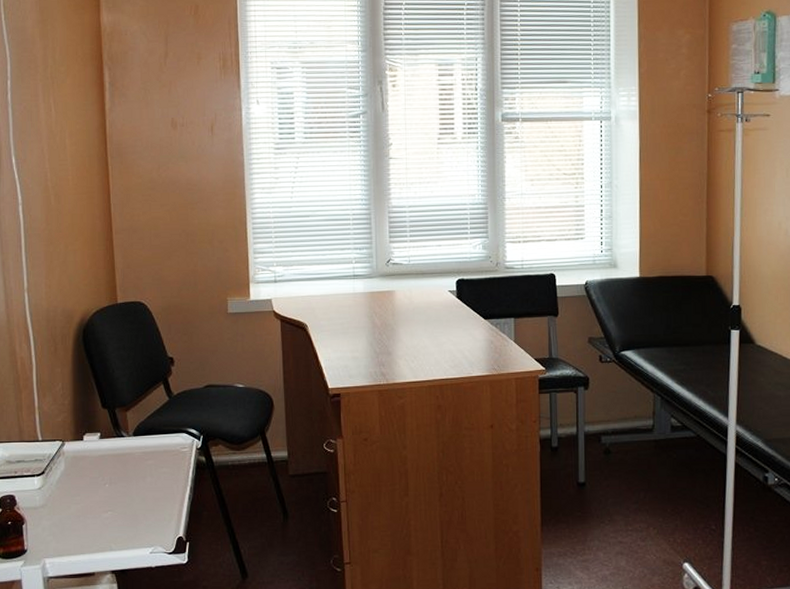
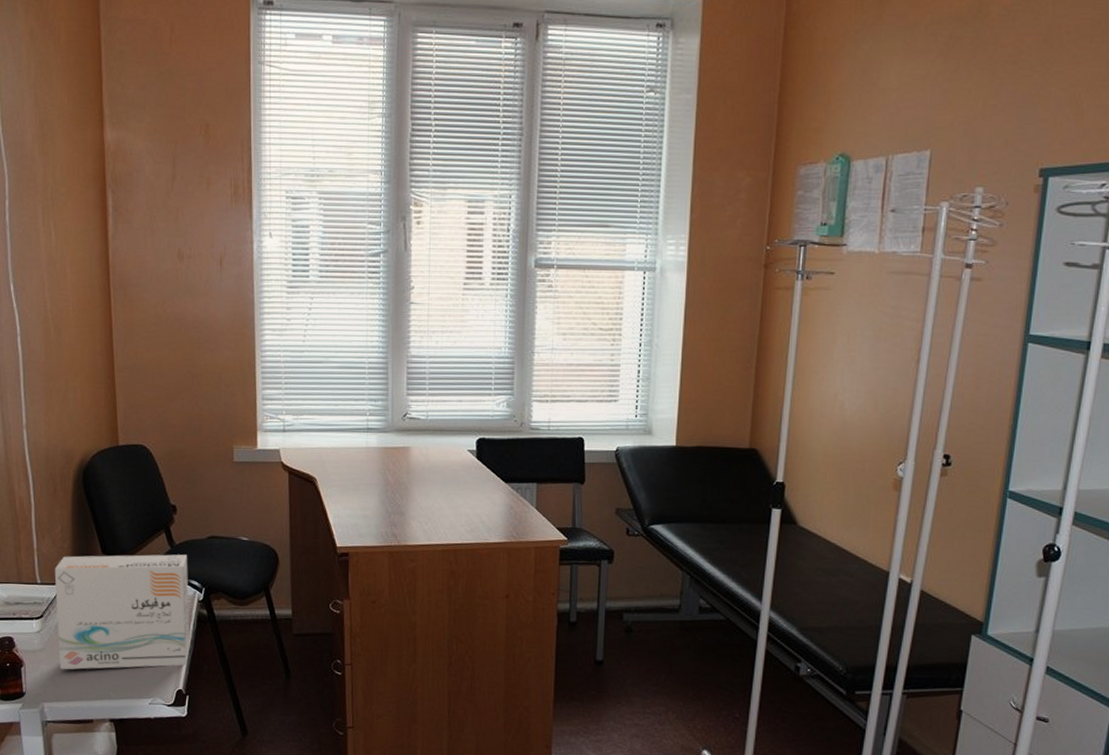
medicine box: none [55,404,189,525] -> present [54,554,190,670]

